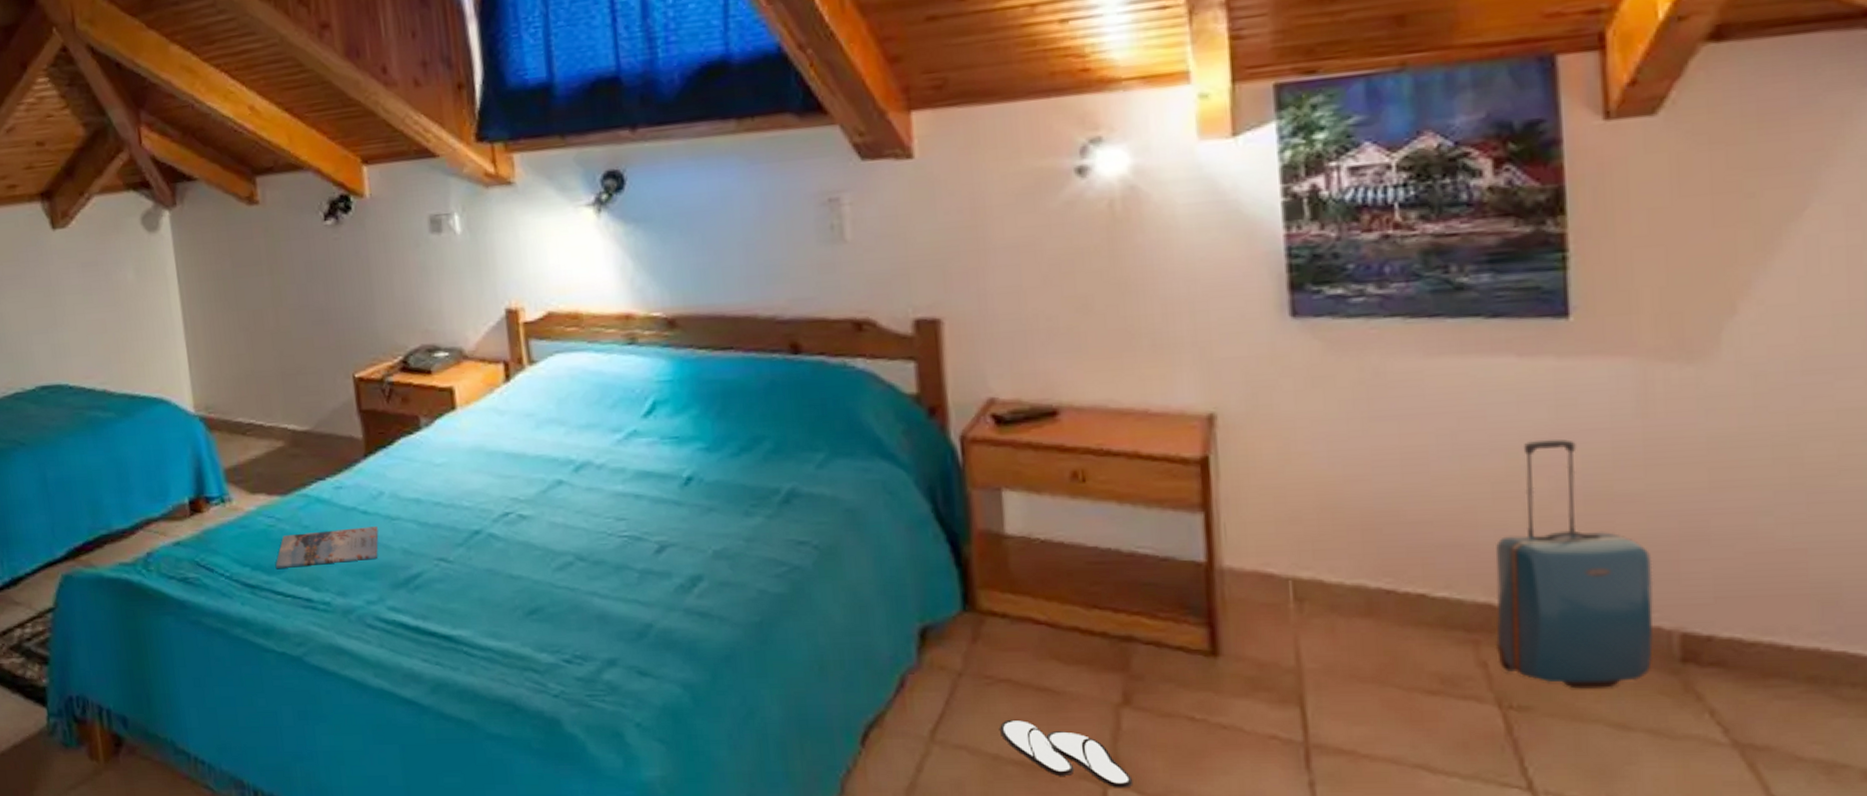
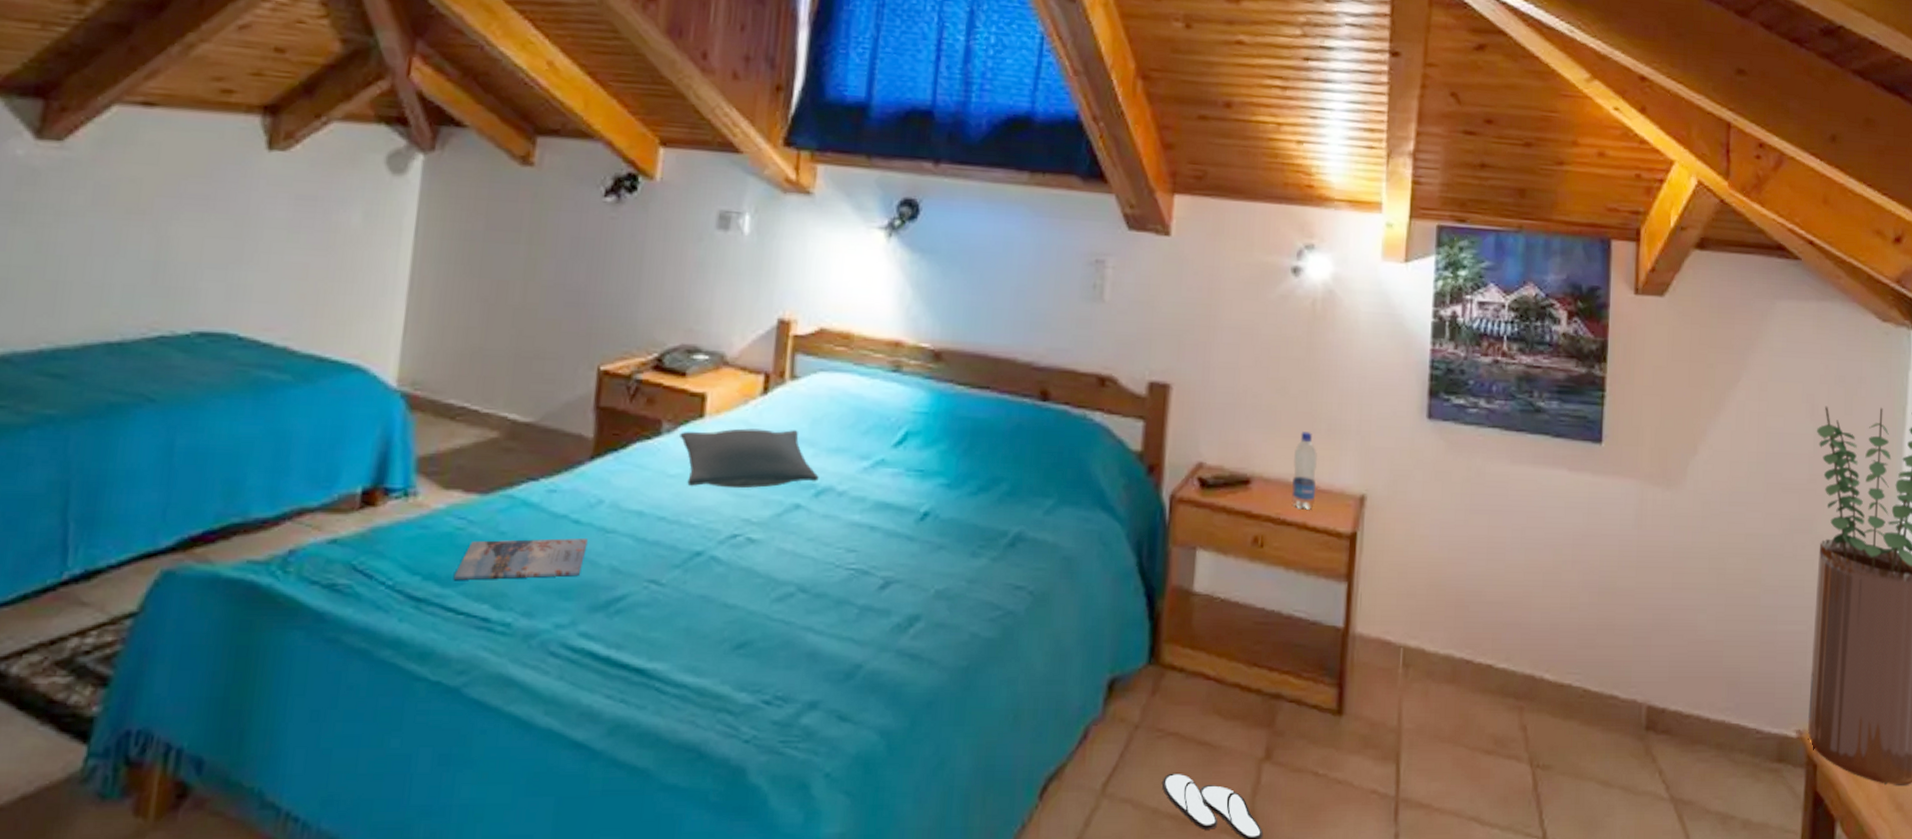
pillow: none [437,411,575,472] -> present [680,428,819,489]
bottle: none [1111,350,1147,438] -> present [1292,432,1317,511]
suitcase: present [1495,438,1654,689] -> none [1533,539,1635,751]

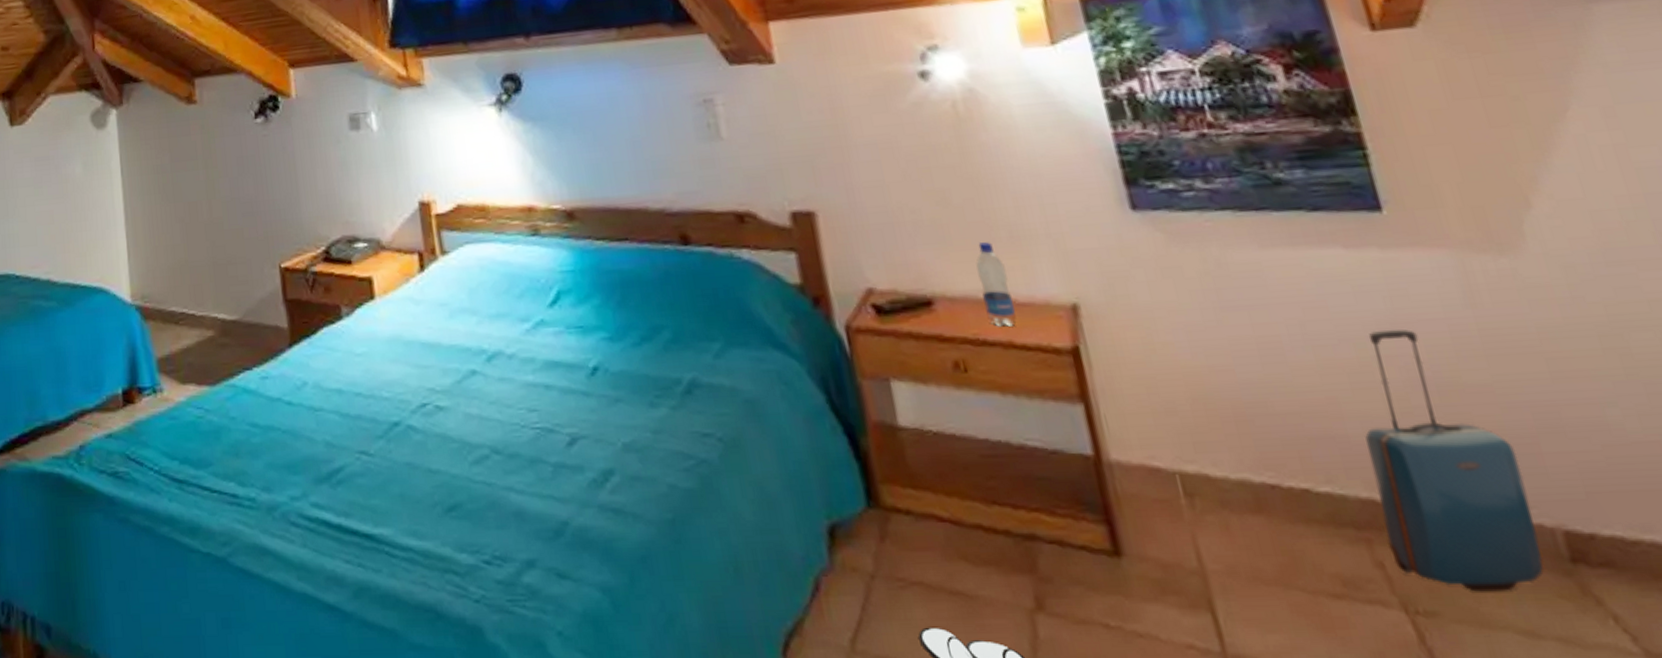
magazine: present [453,538,588,580] -> none [202,418,302,462]
pillow: present [680,428,819,489] -> none [358,301,487,362]
suitcase: none [1533,539,1635,751] -> present [1365,328,1544,592]

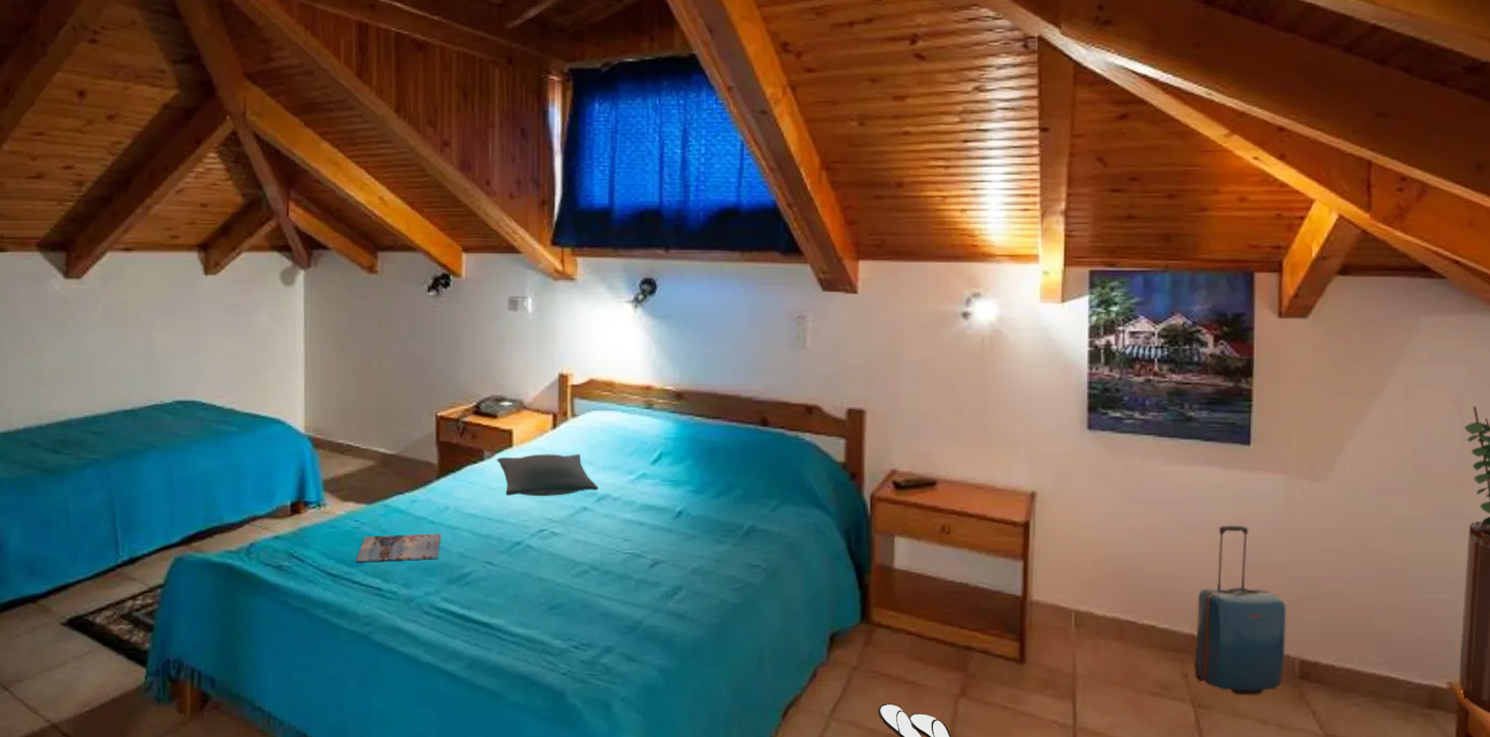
magazine: none [202,418,302,462] -> present [355,534,441,562]
pillow: none [358,301,487,362] -> present [497,454,599,497]
bottle: present [976,242,1016,328] -> none [972,443,993,505]

